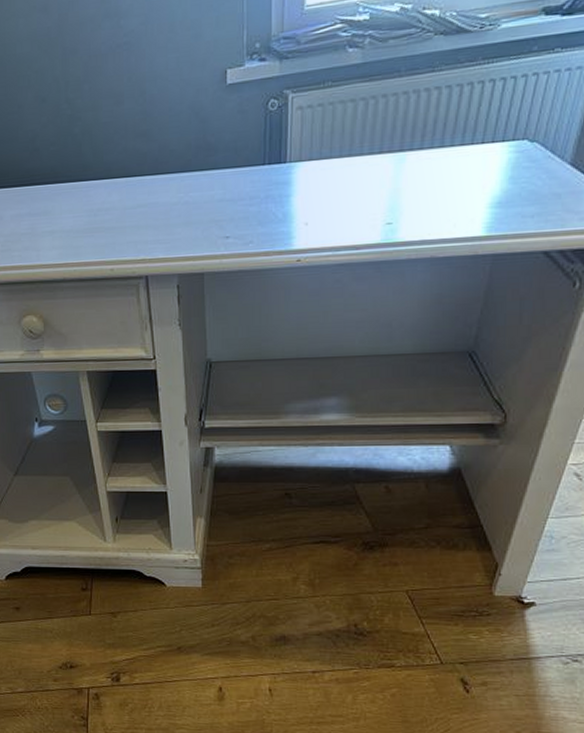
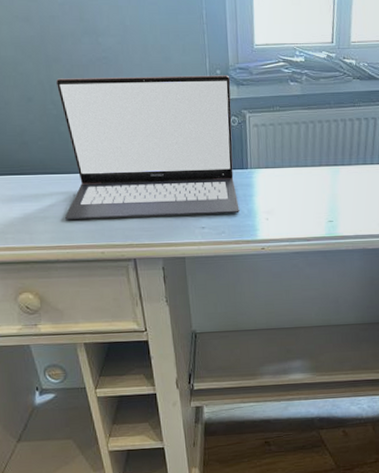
laptop: none [72,48,273,234] -> present [56,75,240,220]

